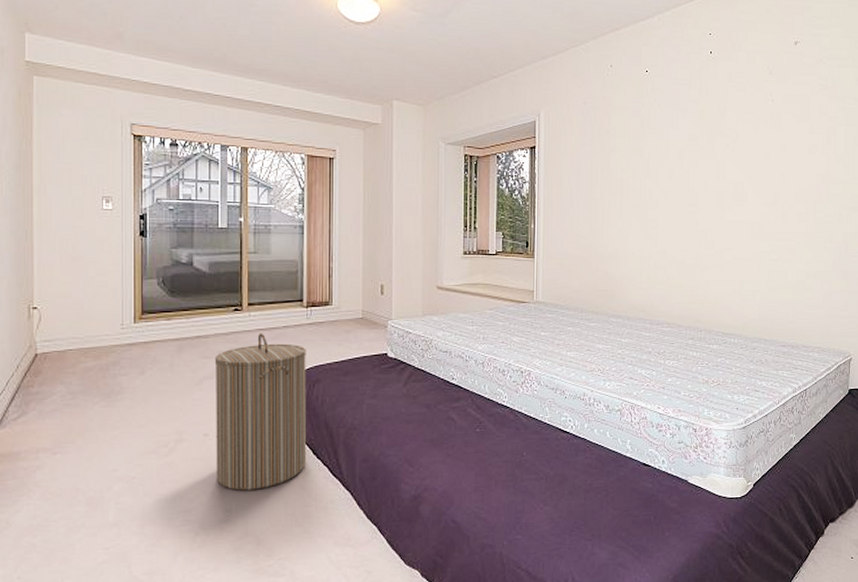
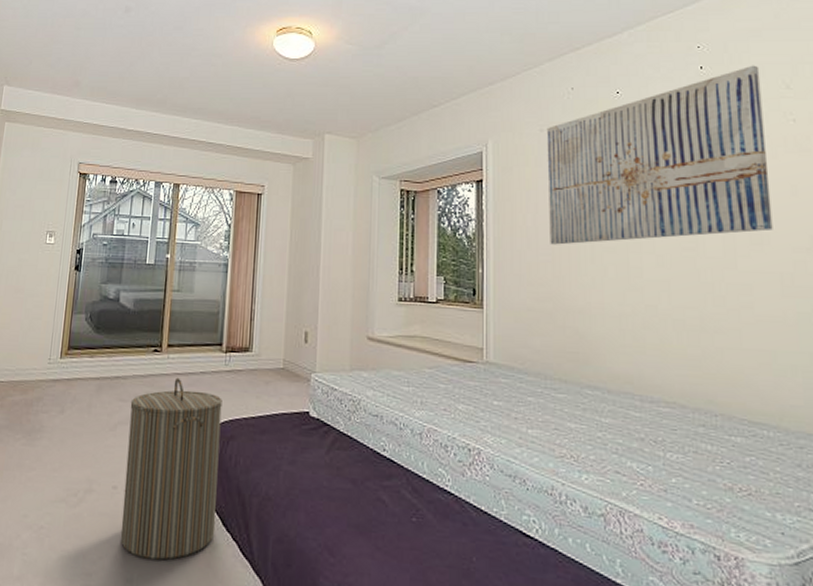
wall art: none [588,52,753,203] -> present [546,65,773,245]

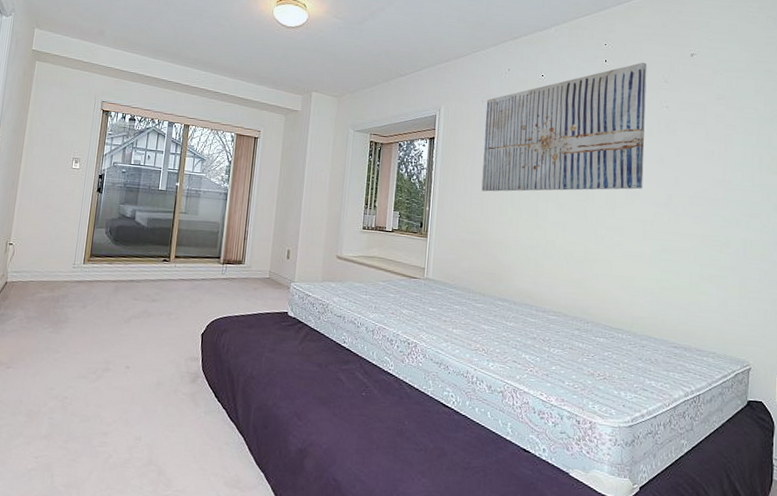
laundry hamper: present [120,377,222,560] -> none [131,282,219,423]

